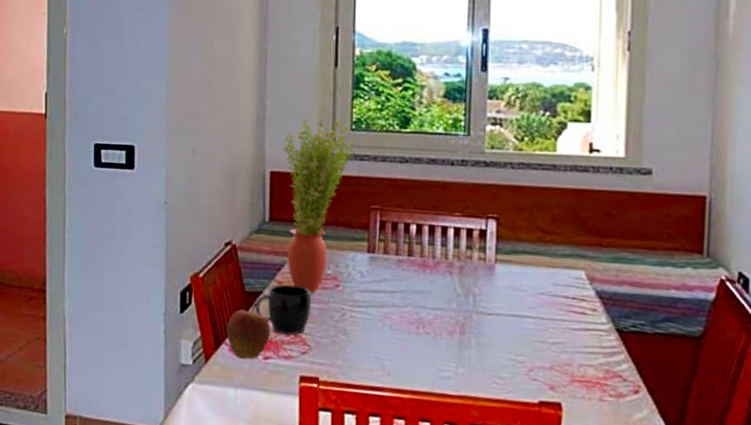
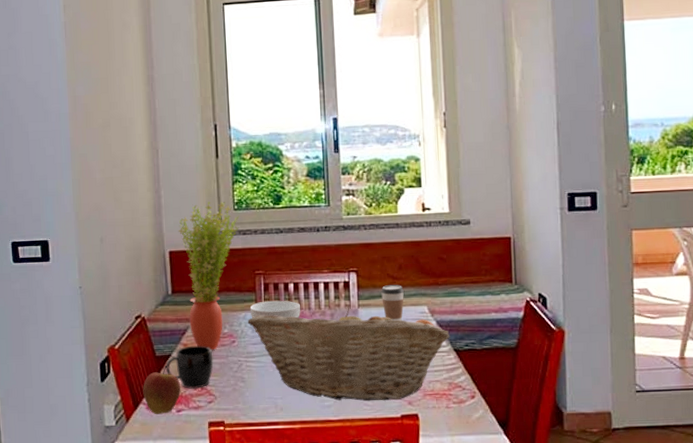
fruit basket: none [356,257,612,382] -> present [247,306,450,401]
cereal bowl: none [360,242,422,267] -> present [250,300,300,318]
coffee cup: none [526,239,556,285] -> present [381,285,404,321]

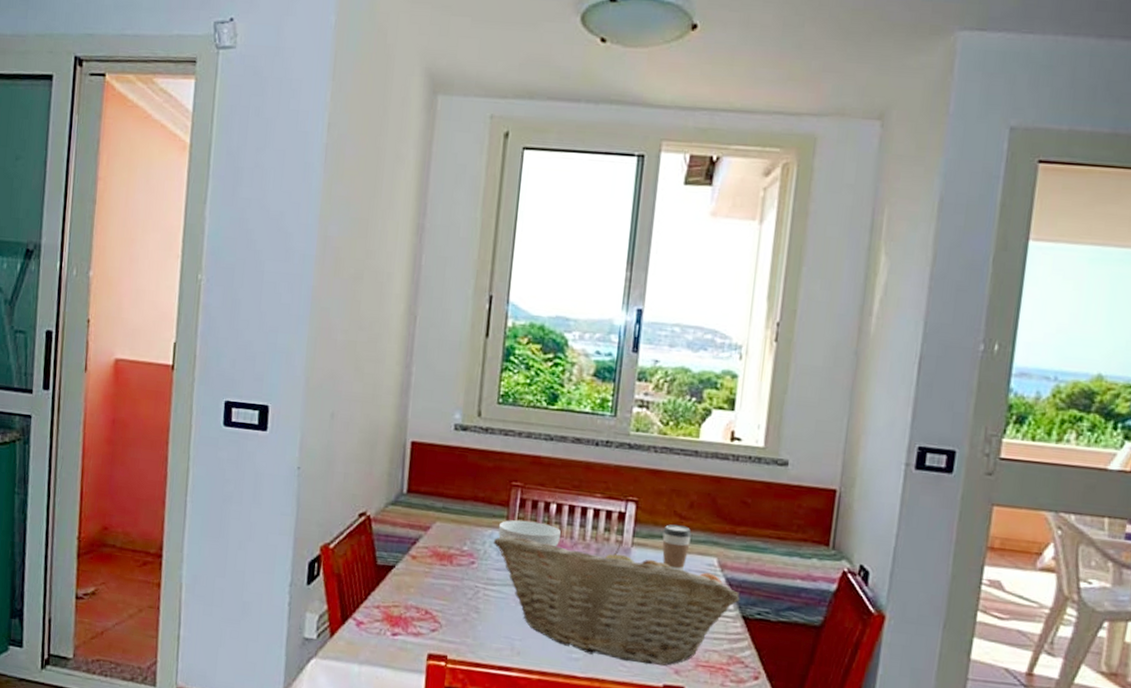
apple: present [143,365,180,414] -> none [354,578,401,635]
mug: present [166,345,214,389] -> none [386,559,446,612]
potted plant: present [178,201,239,351] -> none [422,388,502,570]

